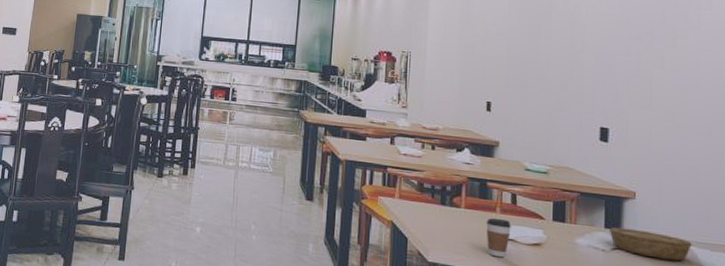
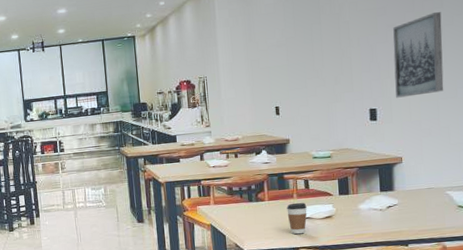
bowl: present [608,227,692,261] -> none [383,186,448,208]
wall art: none [634,33,697,125] -> present [393,12,444,98]

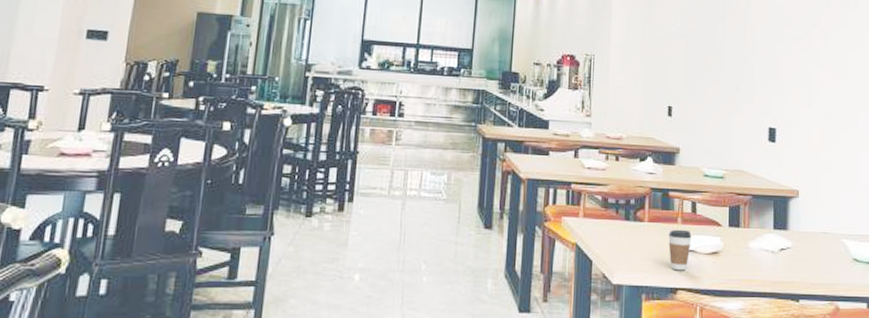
wall art: present [393,12,444,98] -> none [797,33,846,122]

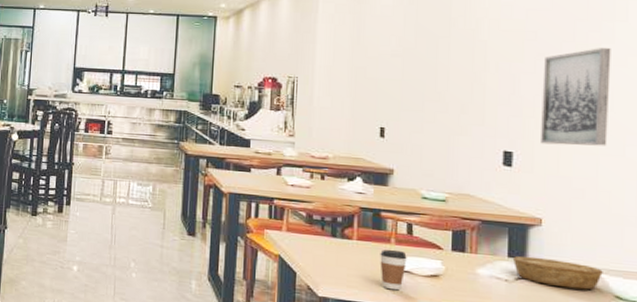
bowl: none [777,227,844,255] -> present [512,256,603,290]
wall art: none [797,33,846,122] -> present [541,48,611,146]

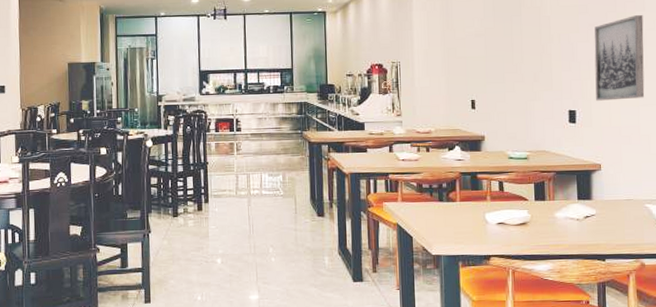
coffee cup: present [380,249,407,291] -> none [479,205,501,241]
bowl: present [512,256,603,290] -> none [581,196,648,220]

